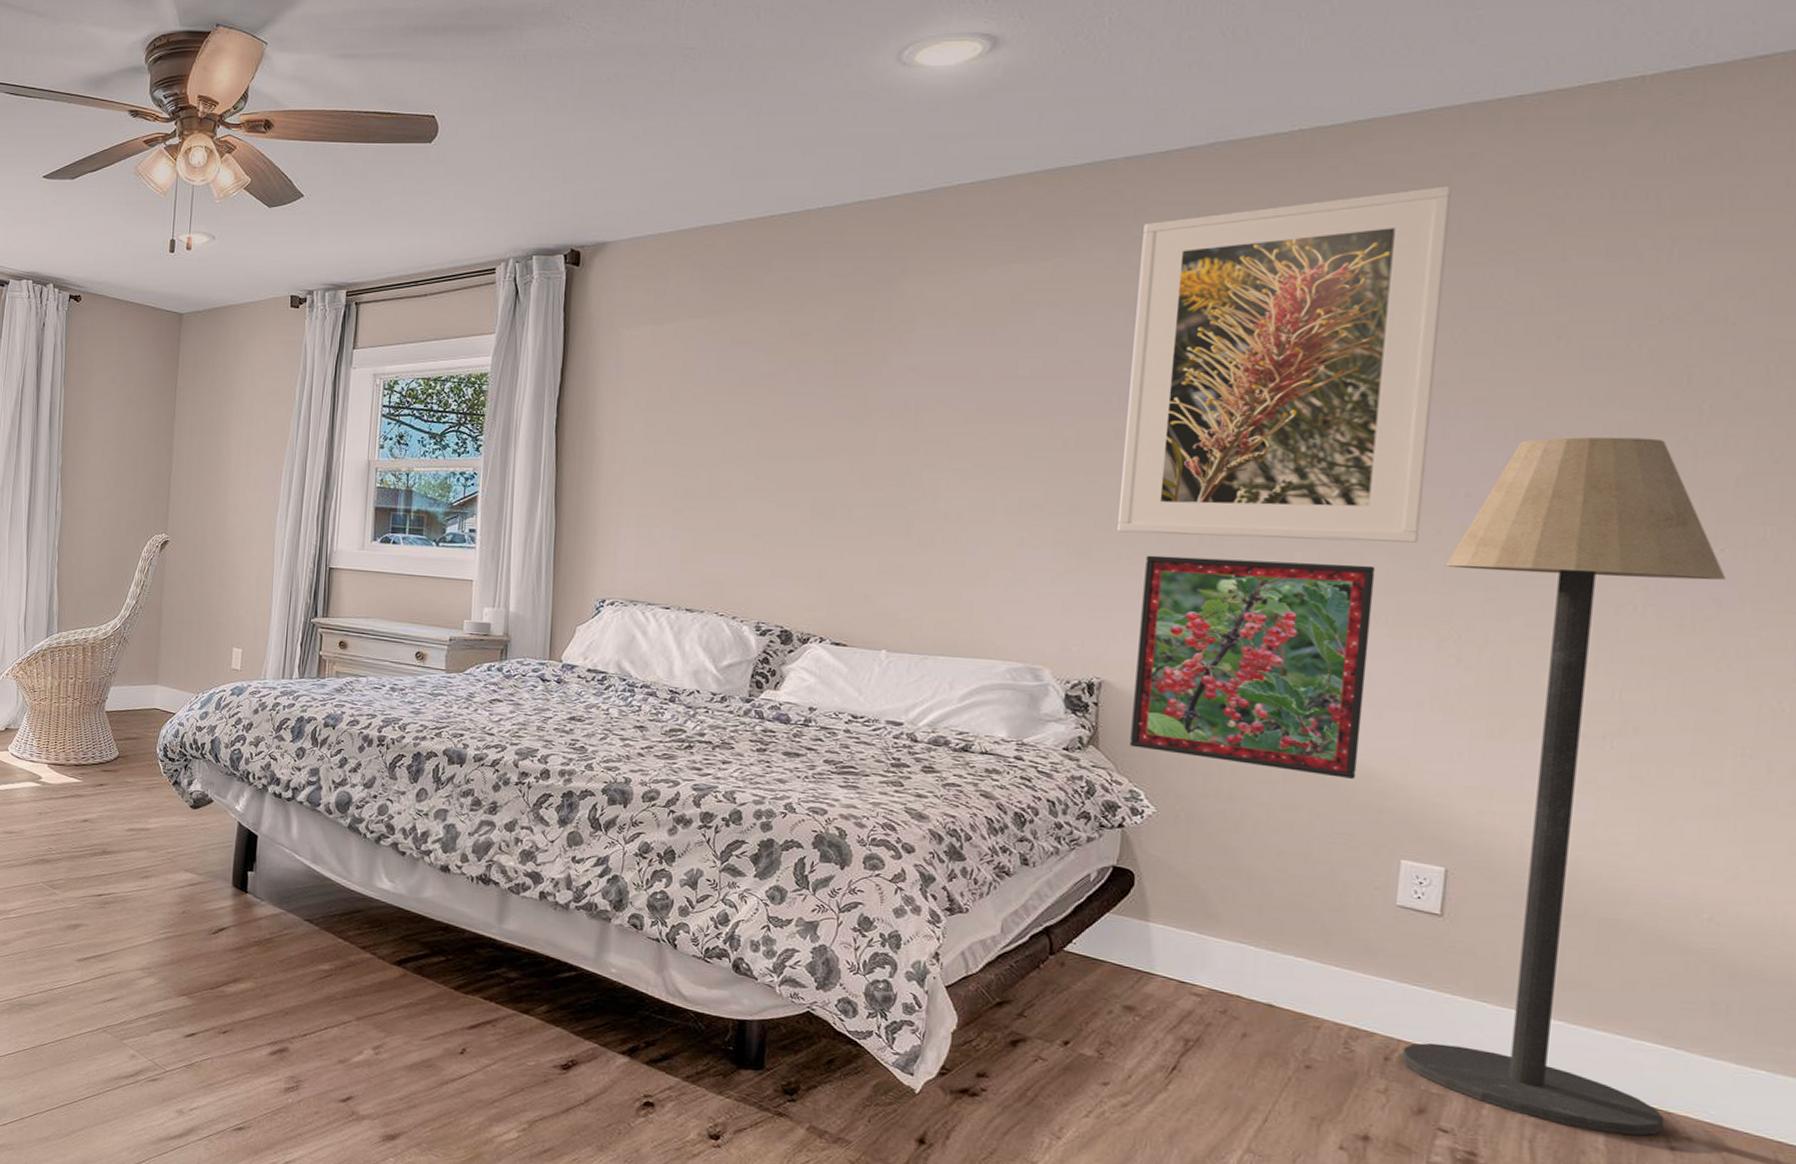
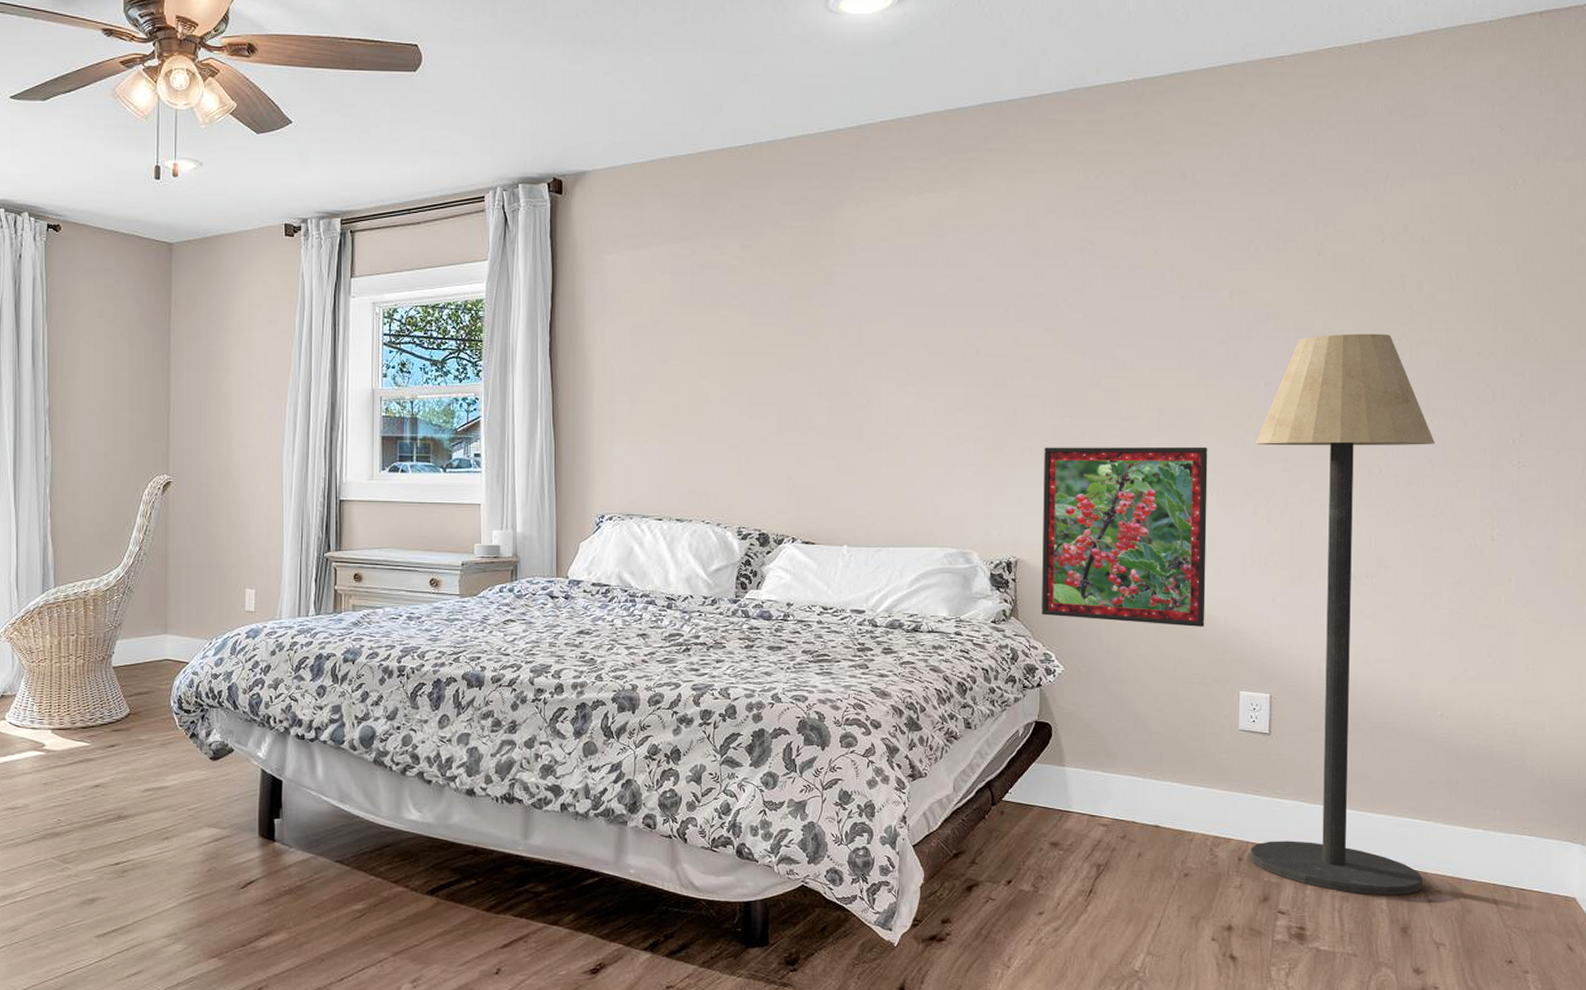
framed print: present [1118,186,1453,543] -> none [1021,129,1241,428]

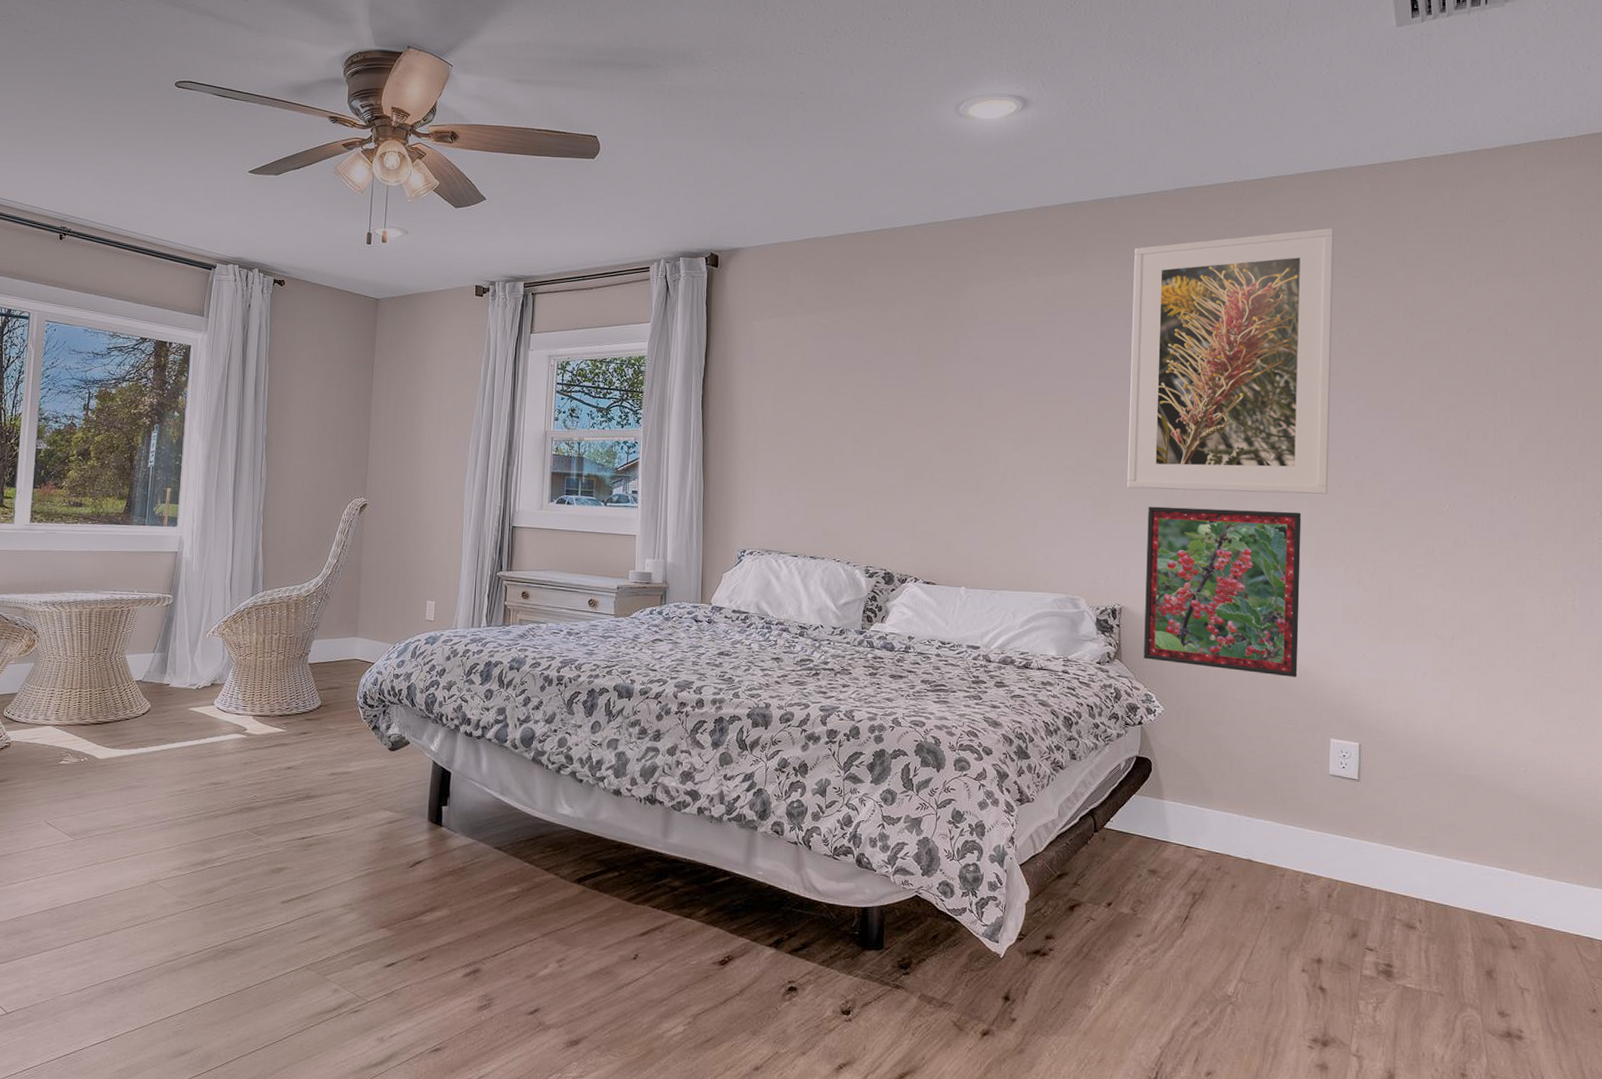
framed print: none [1021,129,1241,428] -> present [1127,228,1335,494]
floor lamp: present [1251,333,1436,896] -> none [1340,414,1519,940]

